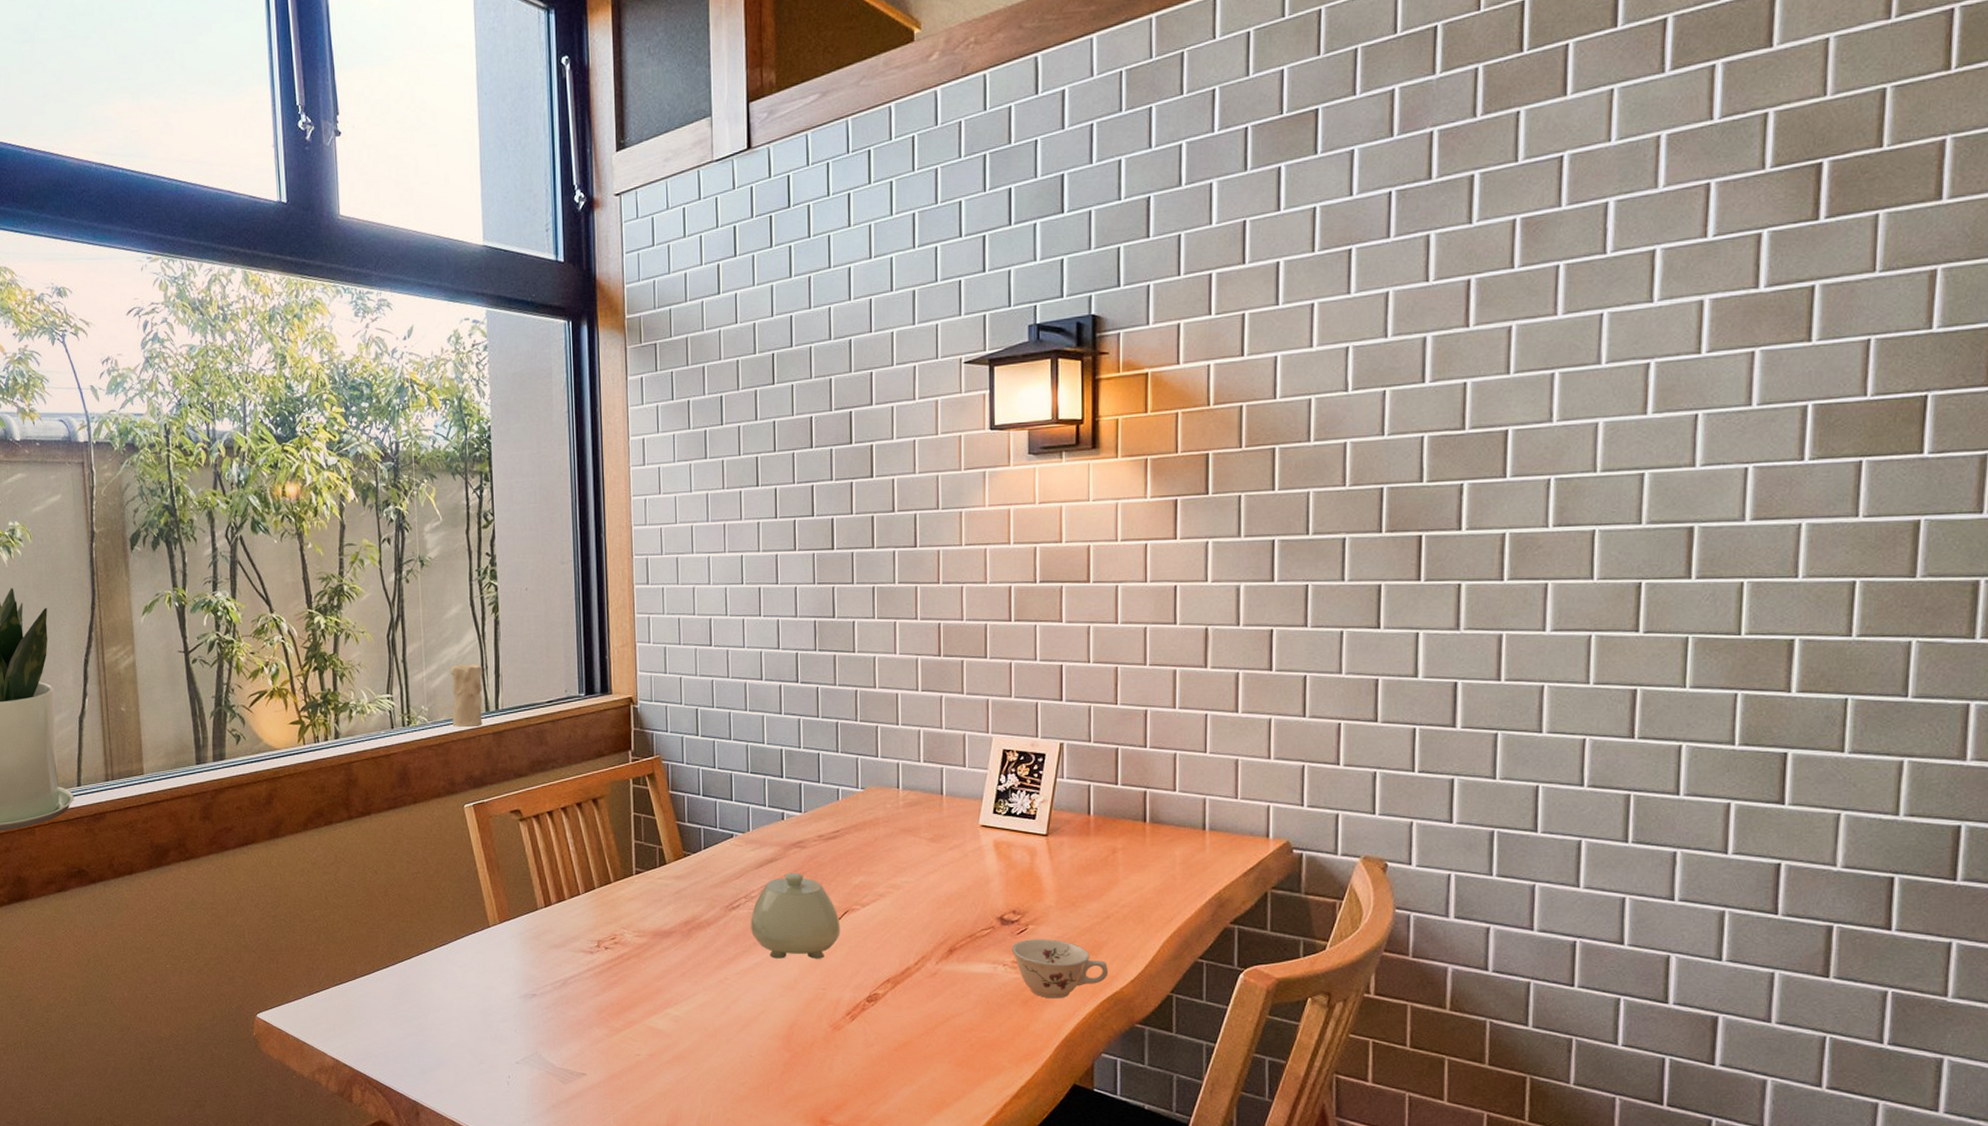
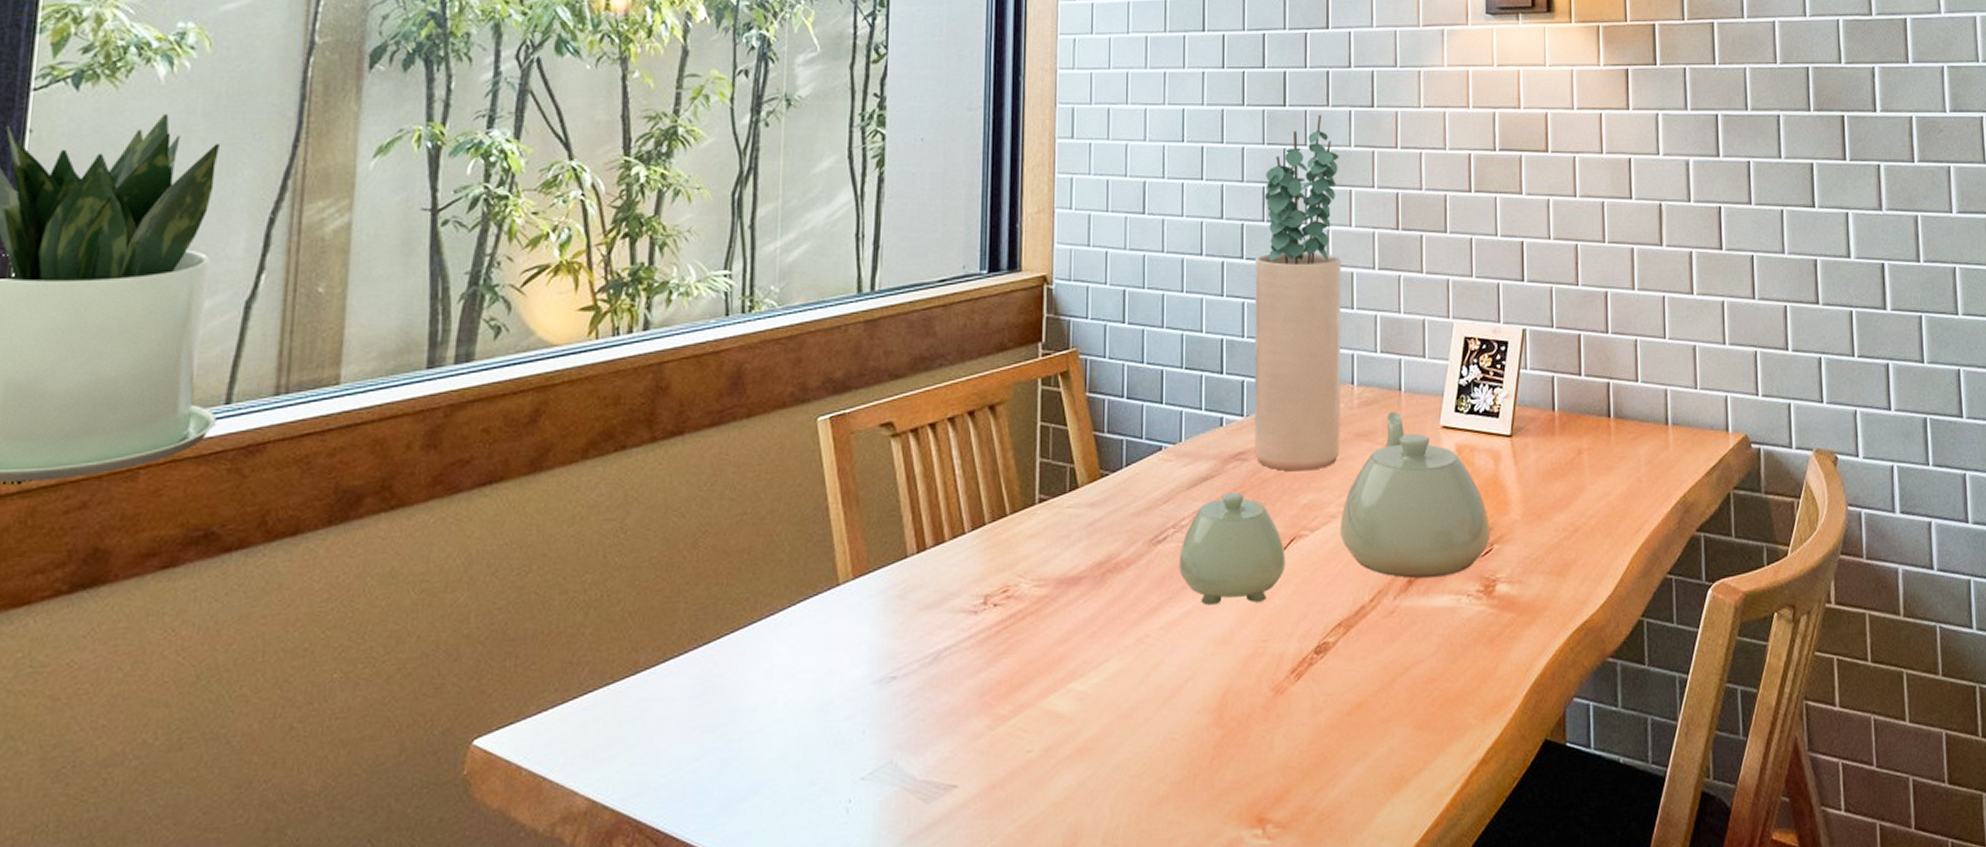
candle: present [451,664,483,728] -> none [811,232,858,315]
vase: none [809,556,888,858] -> present [1255,115,1341,472]
teapot: none [888,812,1026,949] -> present [1340,412,1490,578]
teacup: present [1012,939,1109,999] -> none [1477,560,1578,634]

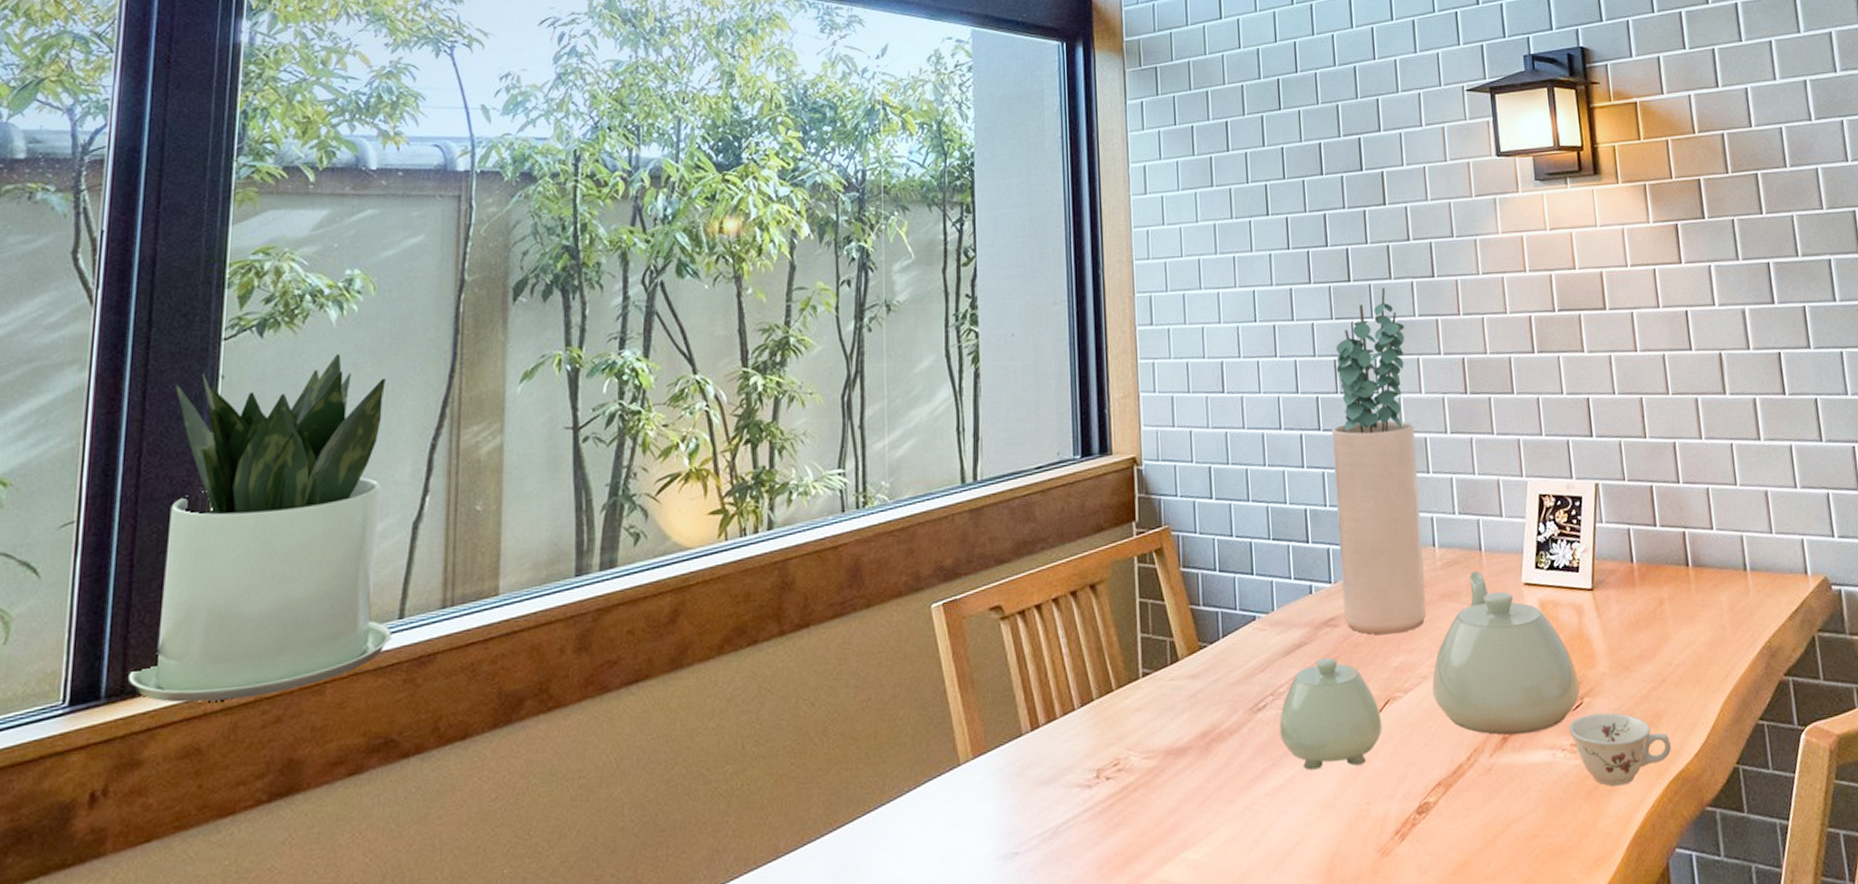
teacup: none [1477,560,1578,634] -> present [1569,712,1672,787]

